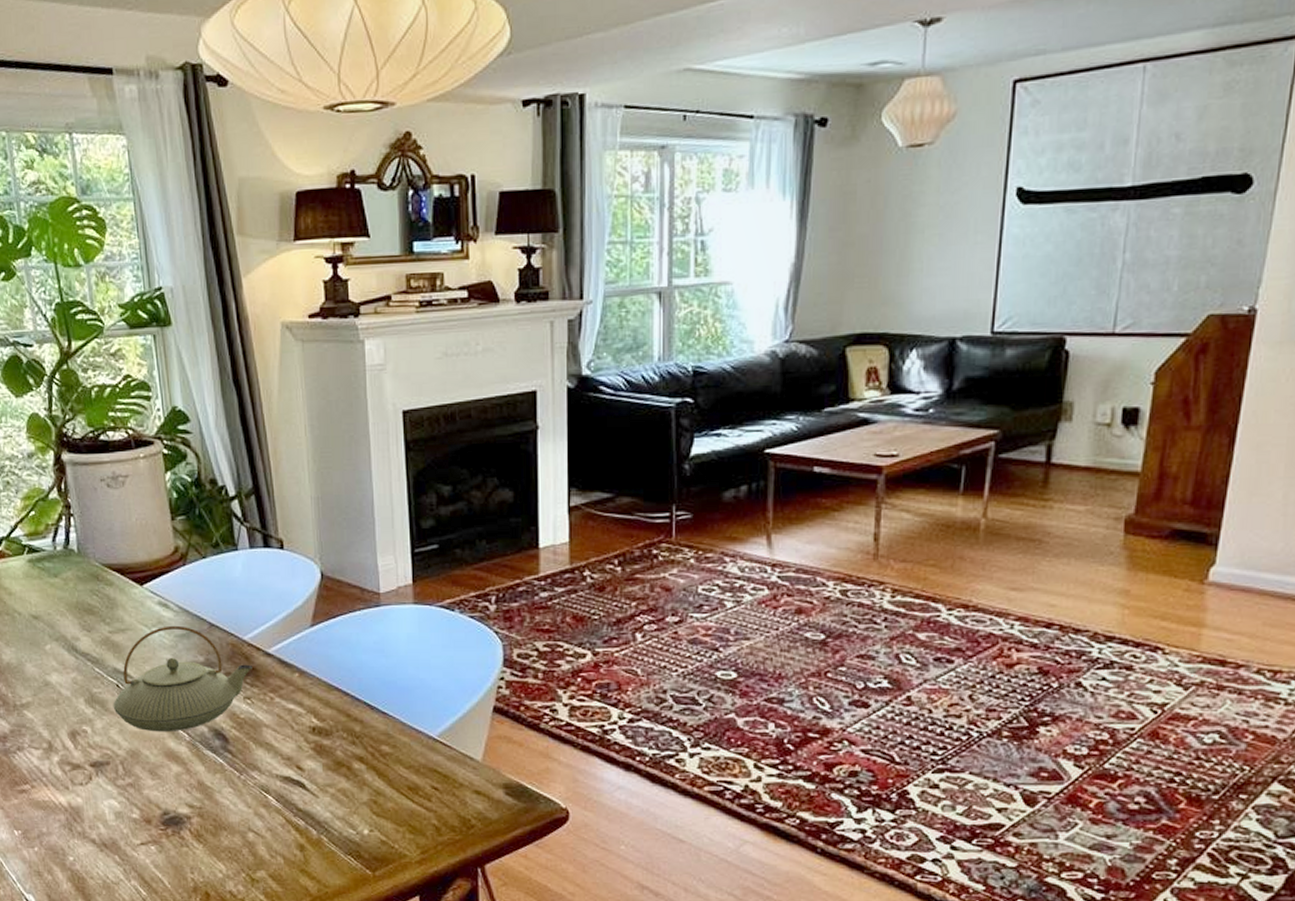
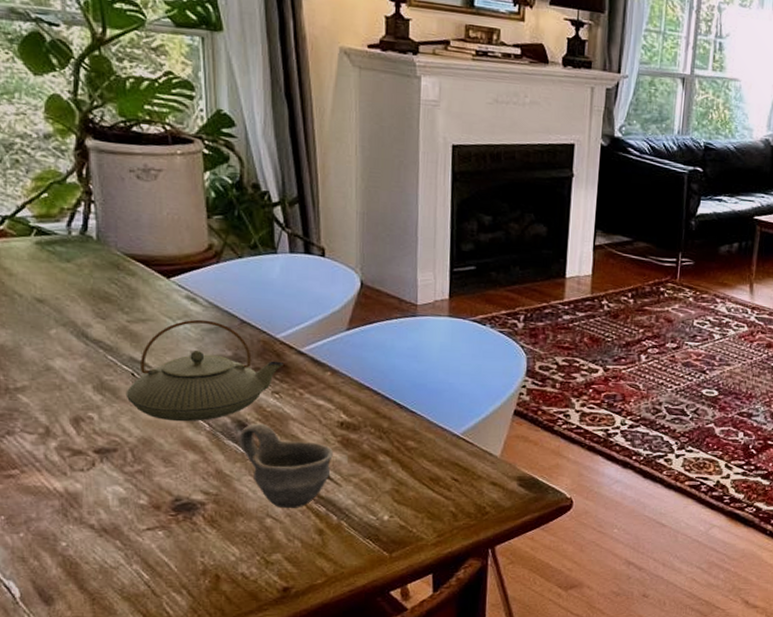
cup: none [216,731,308,823] -> present [239,423,333,509]

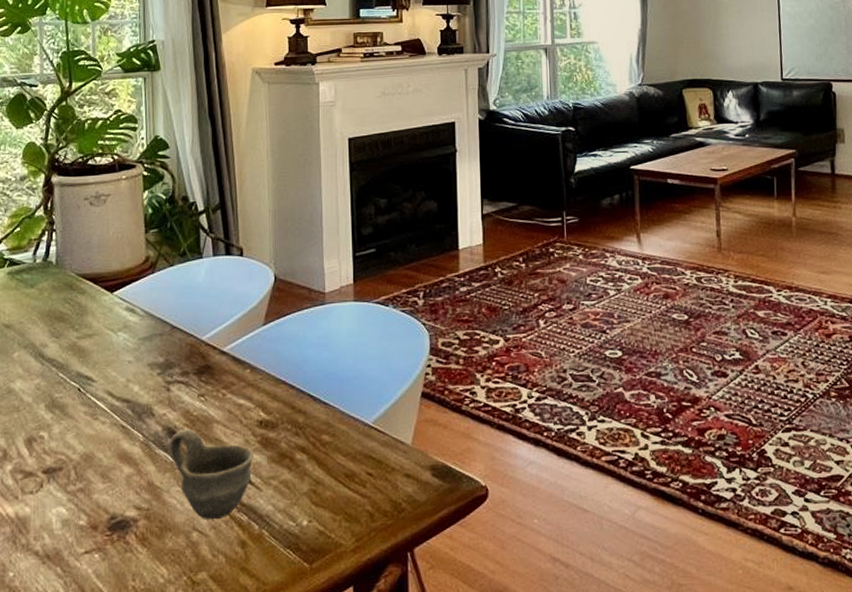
teapot: present [126,319,283,422] -> none [72,329,208,434]

